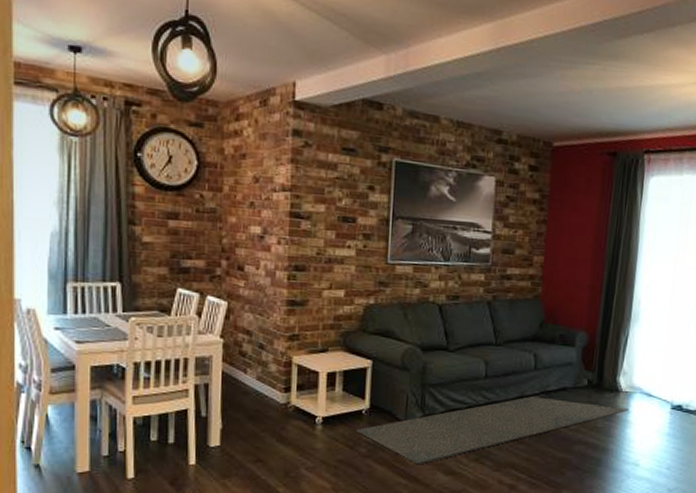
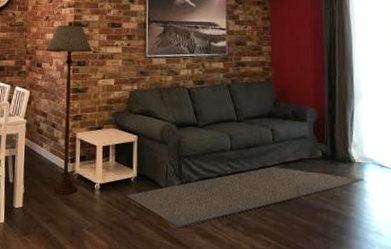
floor lamp: none [250,211,316,430] -> present [46,22,92,195]

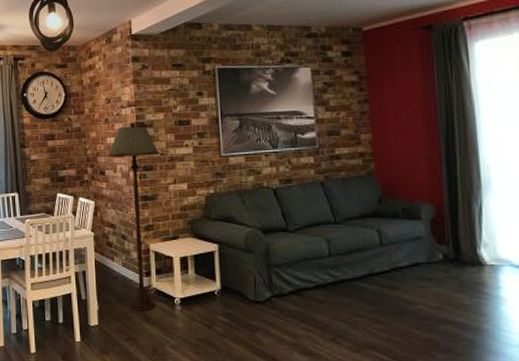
rug: present [127,165,365,228] -> none [212,271,500,345]

